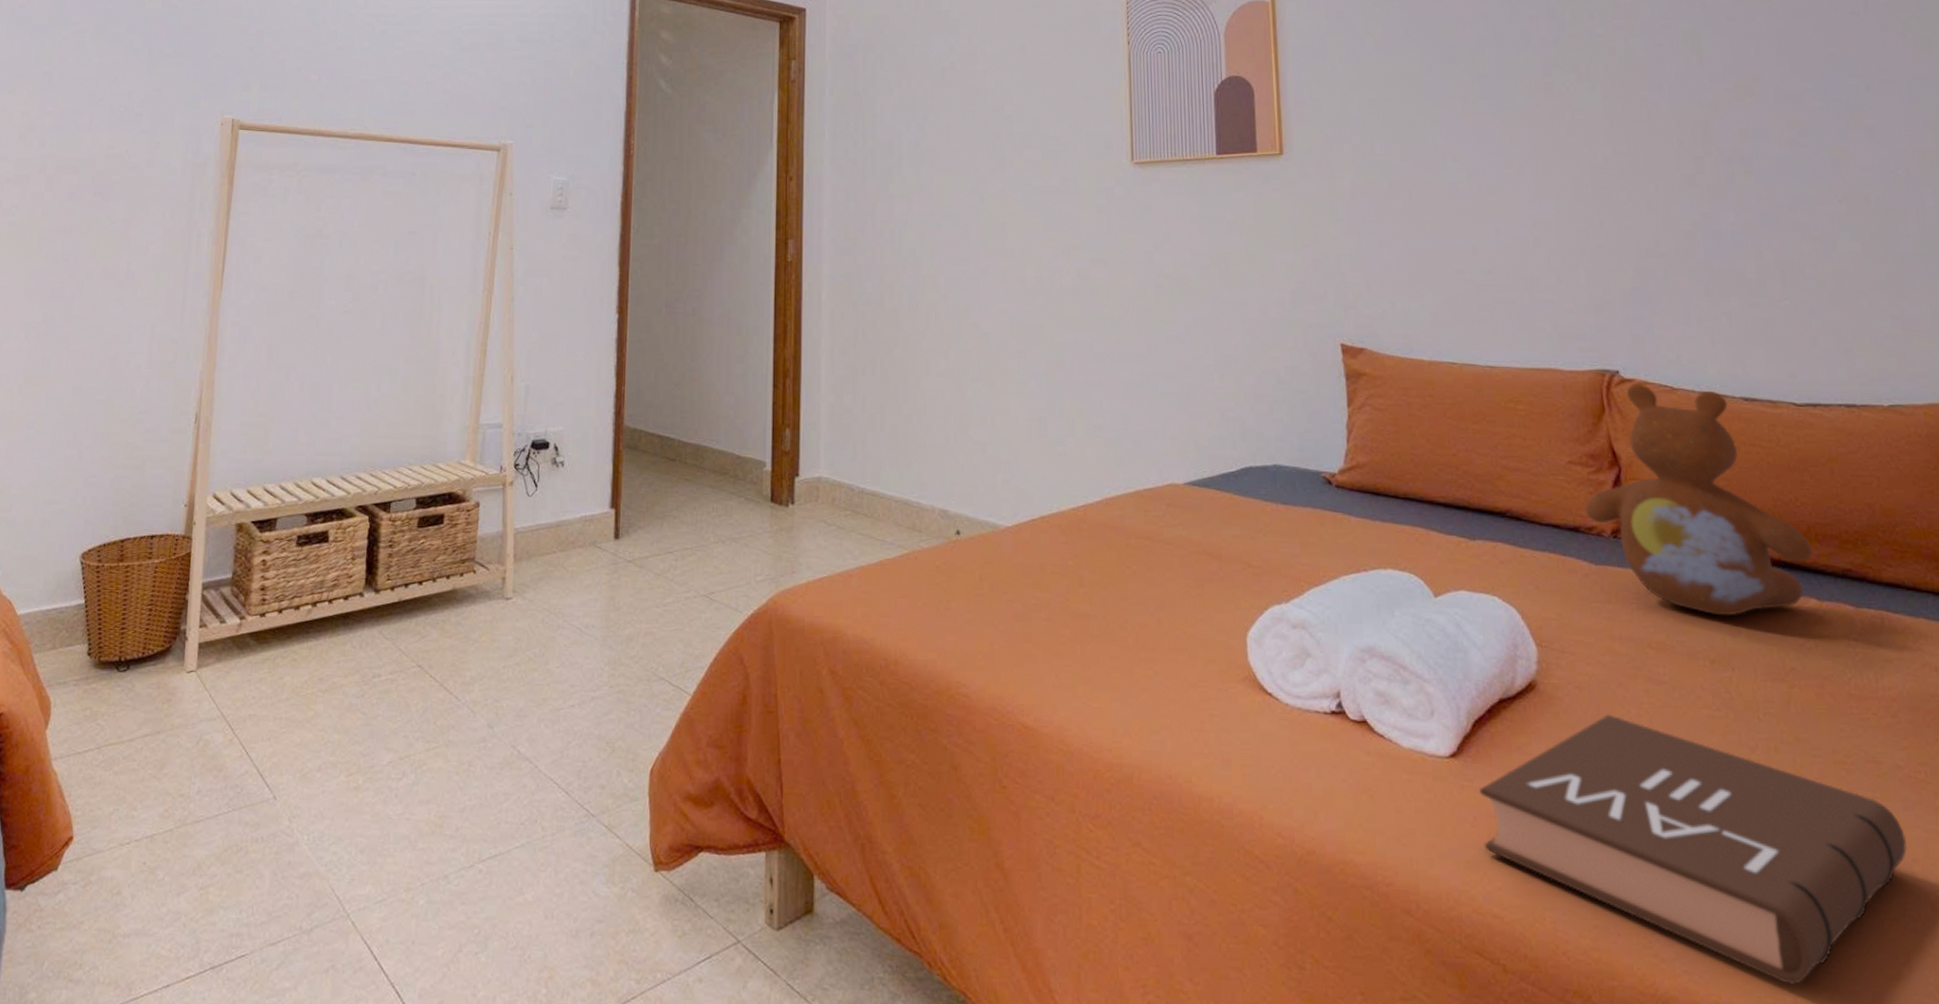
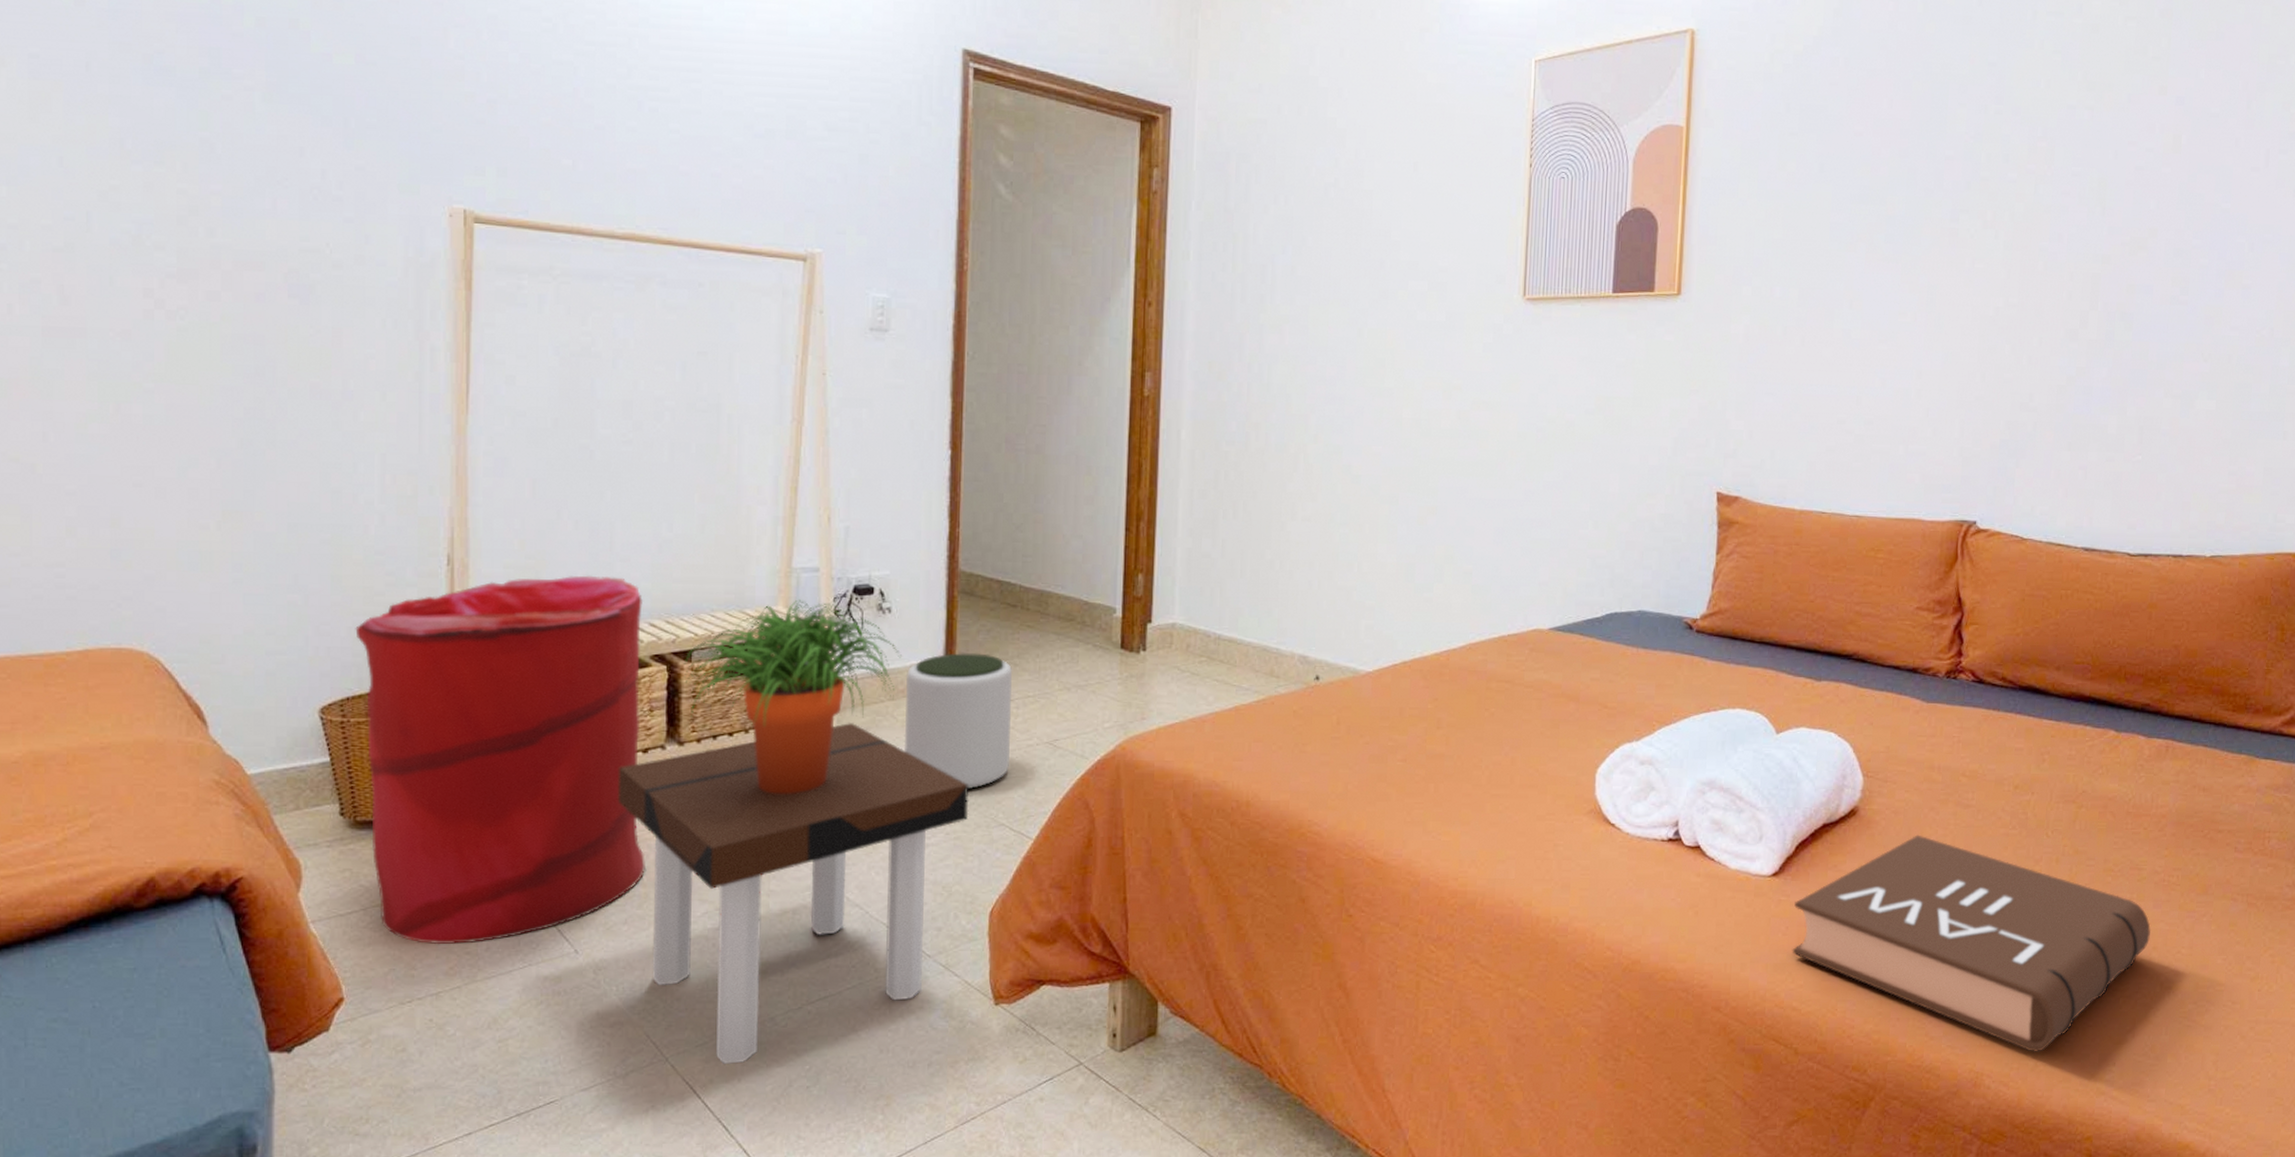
laundry hamper: none [110,431,352,787] -> present [355,575,647,945]
side table: none [320,572,632,924] -> present [618,722,970,1064]
potted plant: none [382,453,573,643] -> present [683,599,902,794]
plant pot: none [573,505,672,641] -> present [904,653,1013,789]
teddy bear: present [1585,383,1813,616] -> none [1925,534,2120,747]

